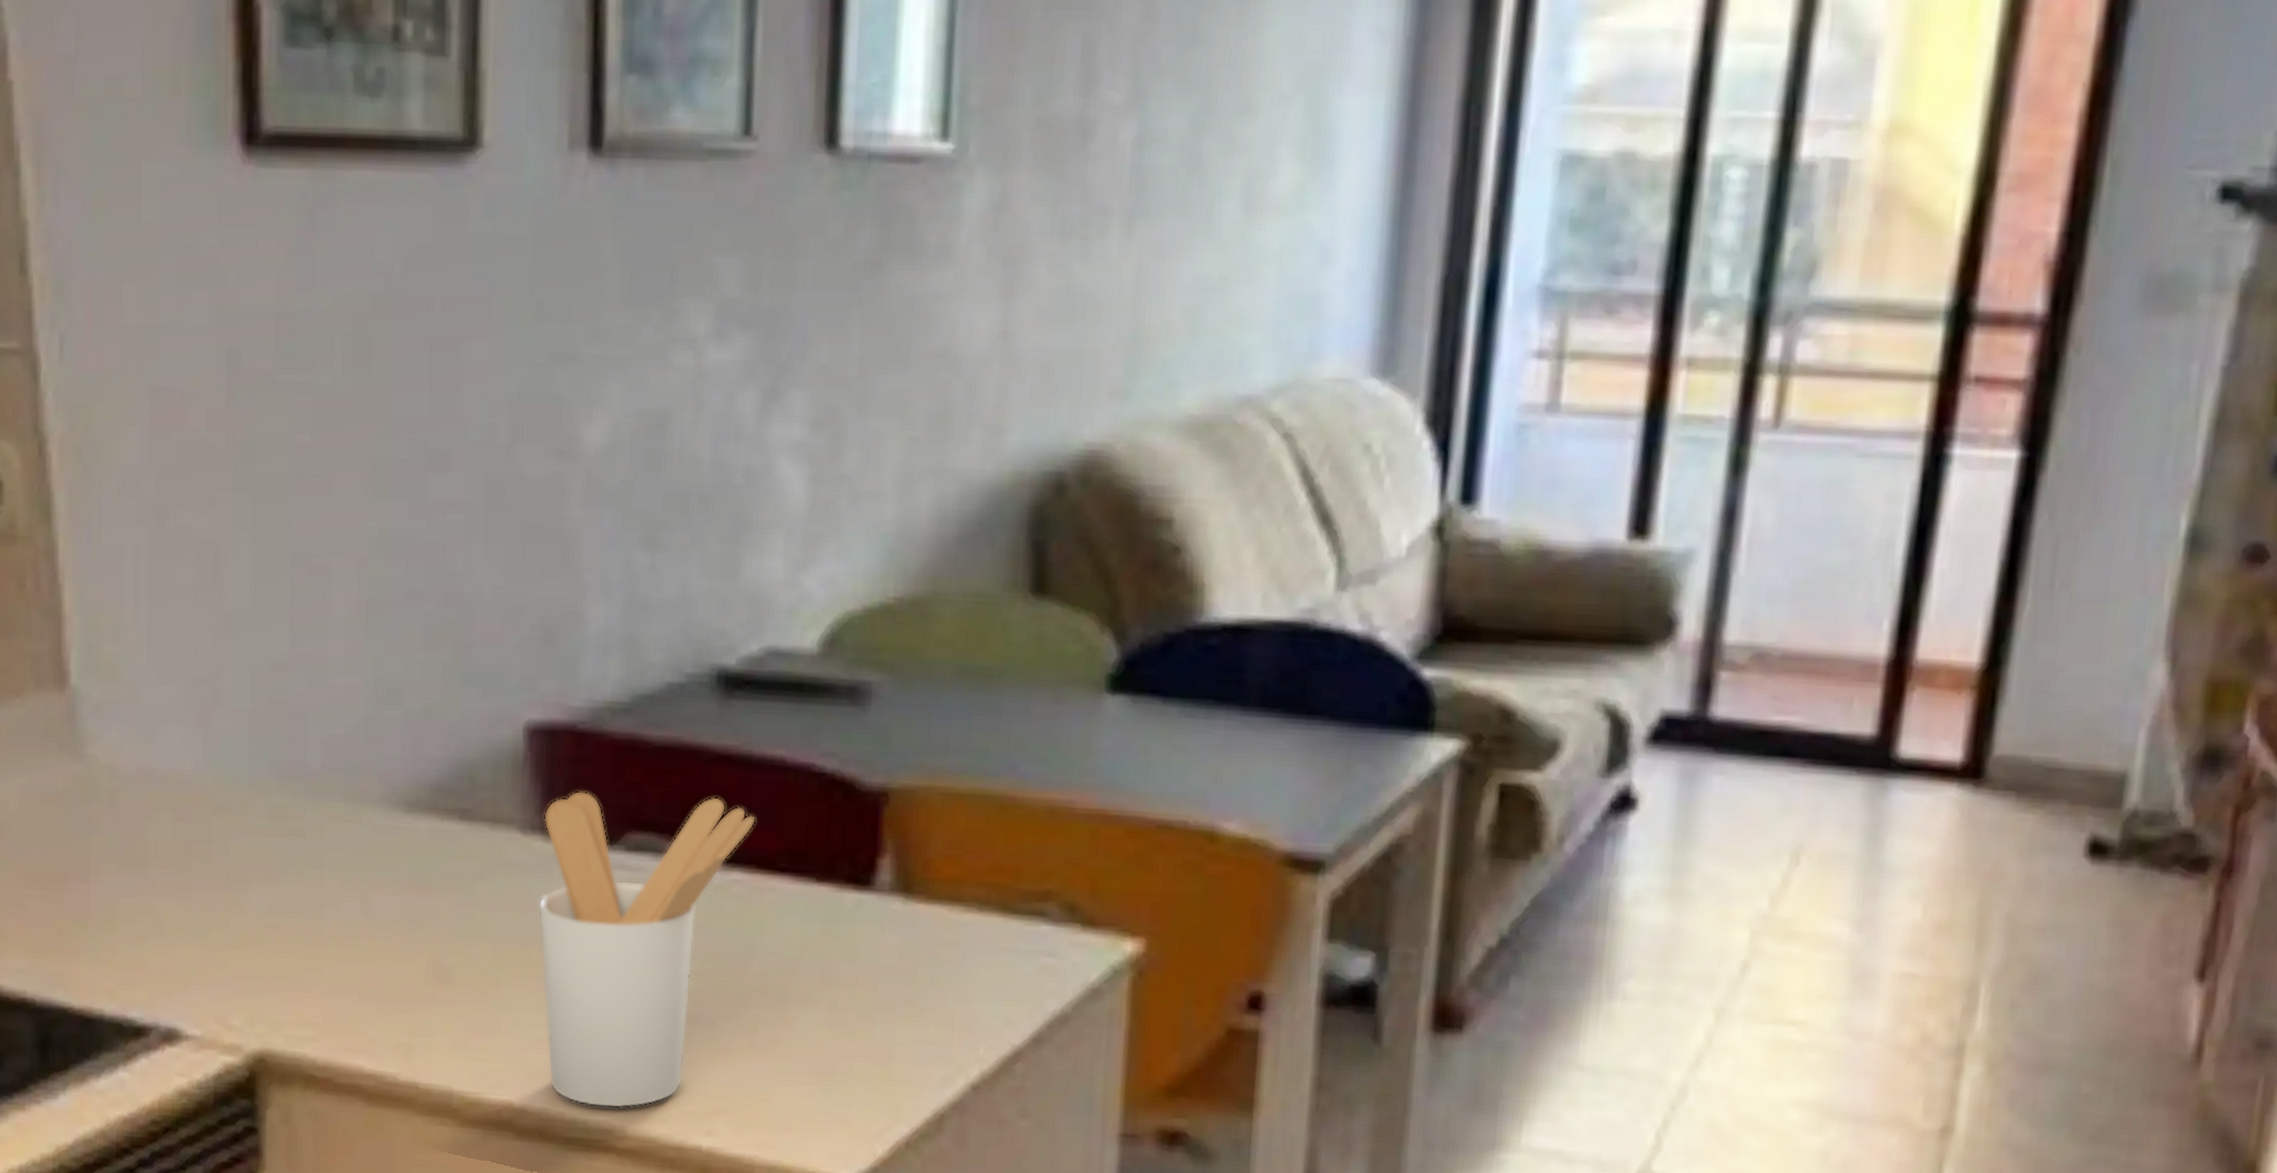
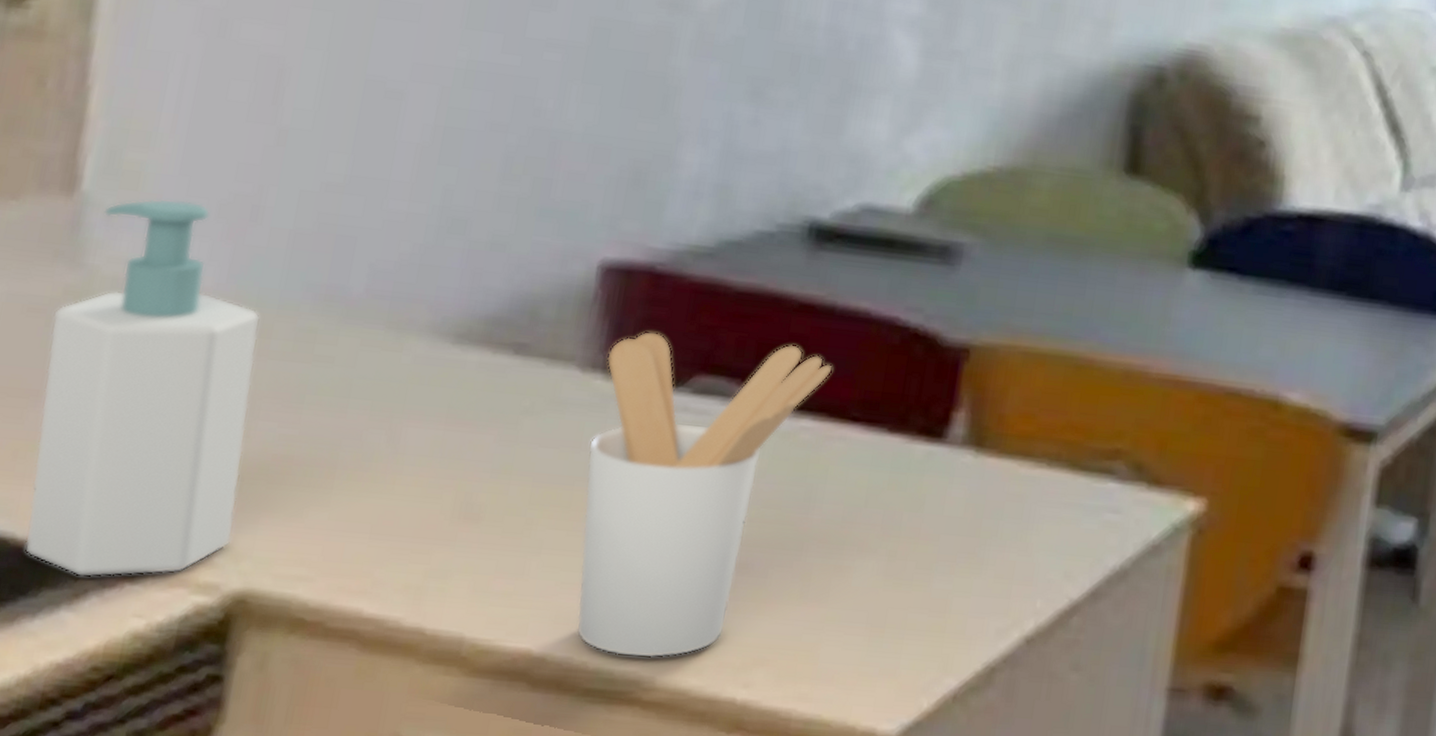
soap bottle: none [68,688,245,1042] -> present [24,198,261,578]

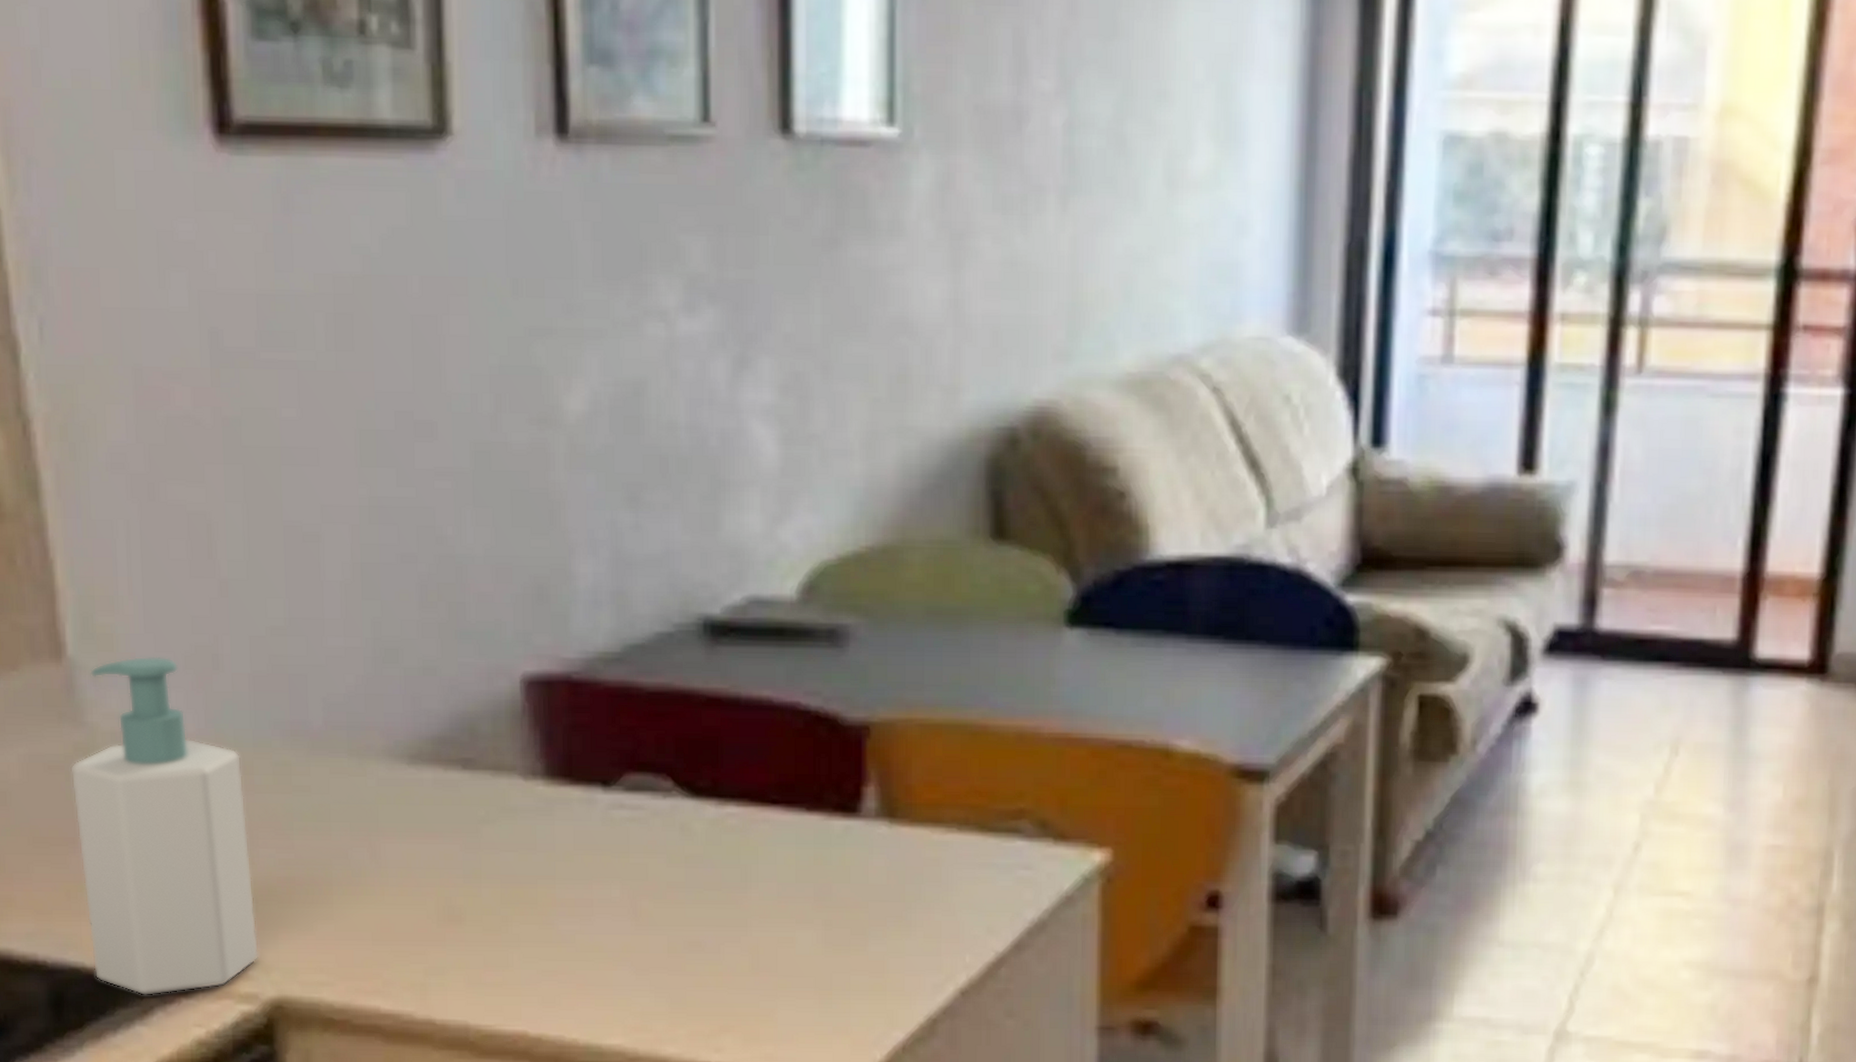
utensil holder: present [576,331,833,659] -> none [542,736,746,1032]

